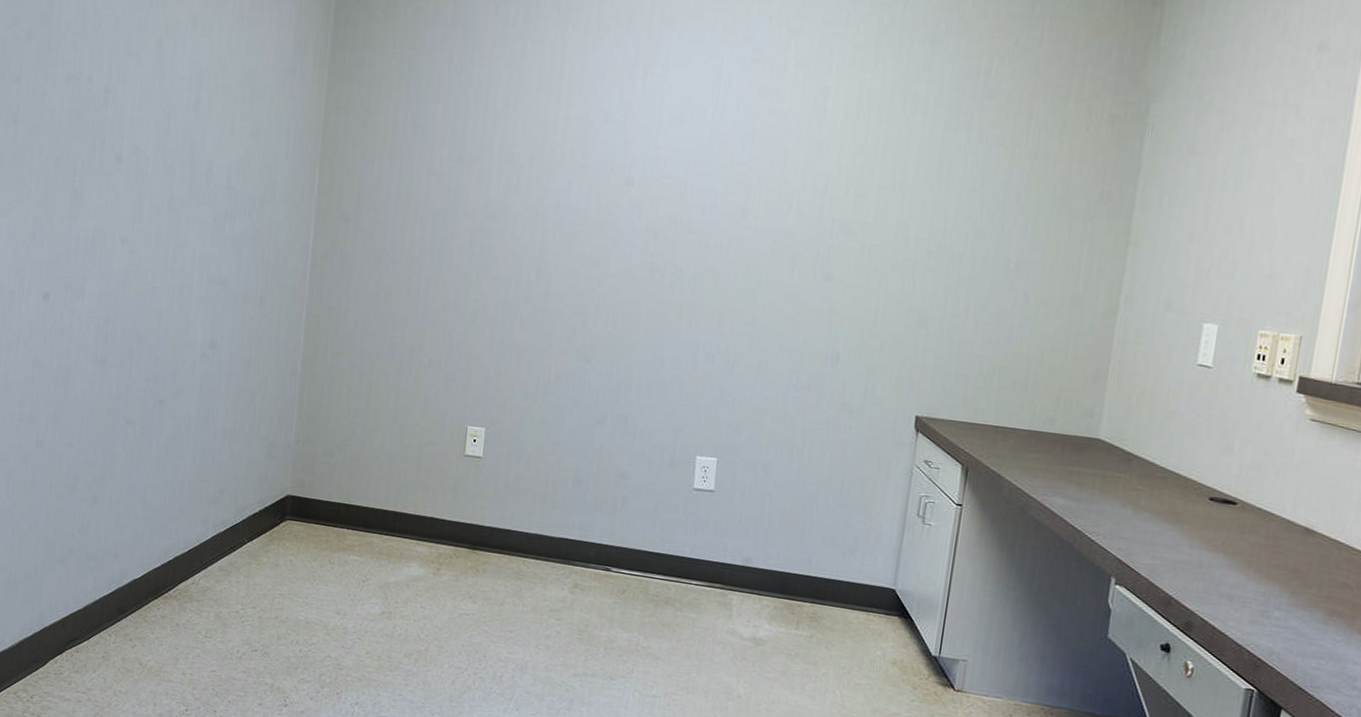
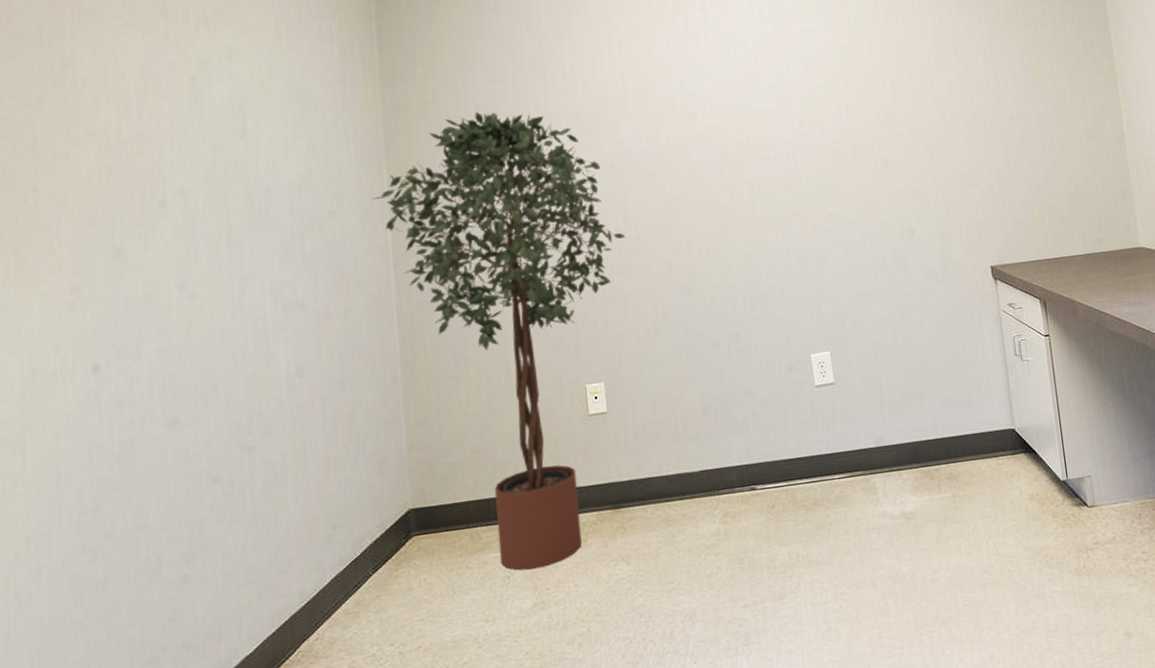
potted tree: none [302,129,535,582] -> present [372,111,626,570]

